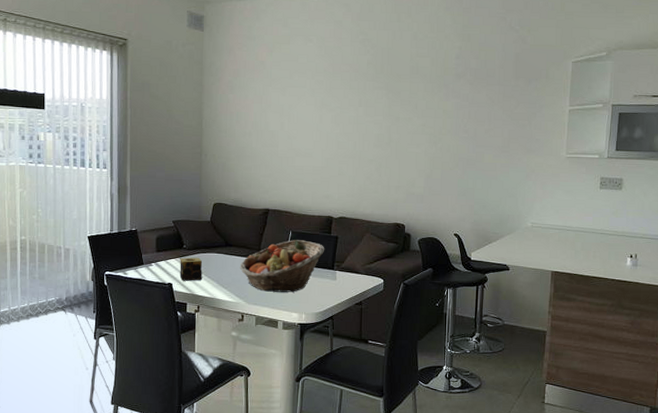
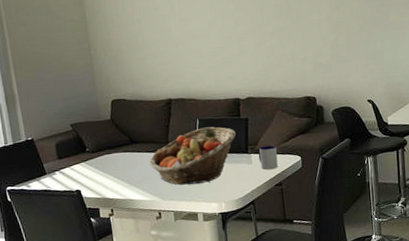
candle: present [179,257,203,281] -> none [84,159,112,186]
mug: none [343,265,361,289] -> present [258,145,278,170]

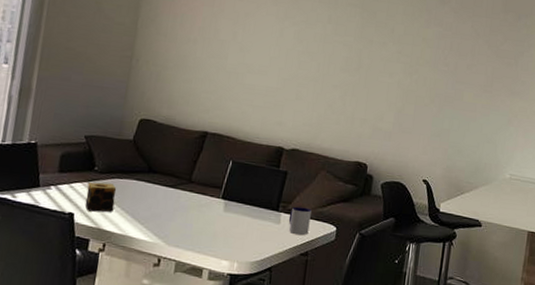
candle: none [84,159,112,186] -> present [84,182,117,212]
fruit basket: present [149,126,236,185] -> none [162,171,271,235]

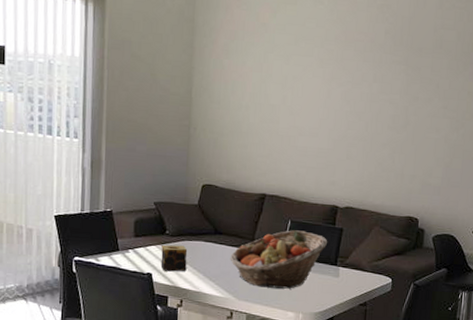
fruit basket: none [162,171,271,235] -> present [230,230,328,289]
mug: present [288,206,312,236] -> none [346,261,368,288]

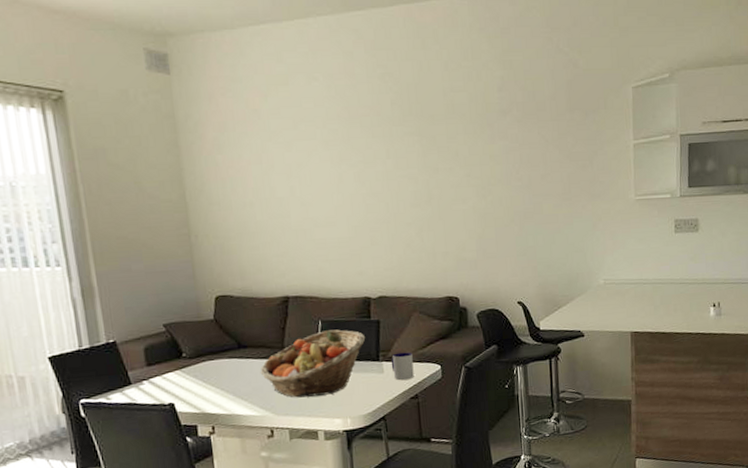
candle: present [160,244,188,272] -> none [180,367,214,398]
mug: none [346,261,368,288] -> present [391,352,414,381]

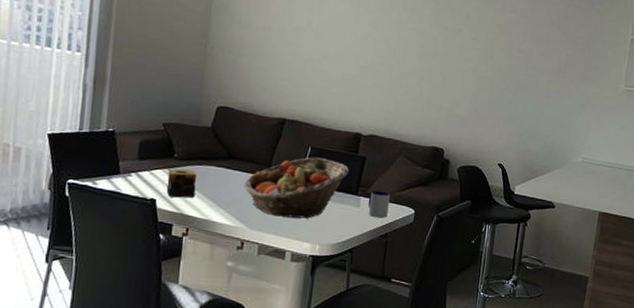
candle: none [180,367,214,398] -> present [166,169,198,198]

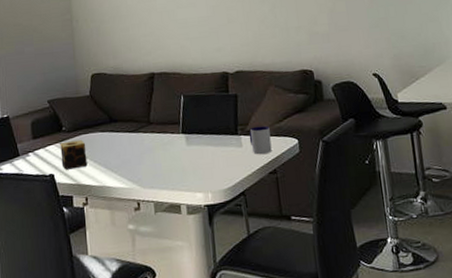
fruit basket: present [243,157,350,219] -> none [128,104,225,171]

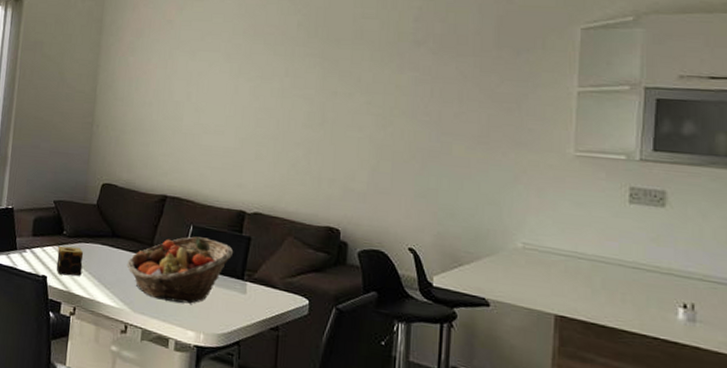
fruit basket: none [128,104,225,171] -> present [126,236,234,304]
mug: present [249,126,272,155] -> none [255,275,280,308]

